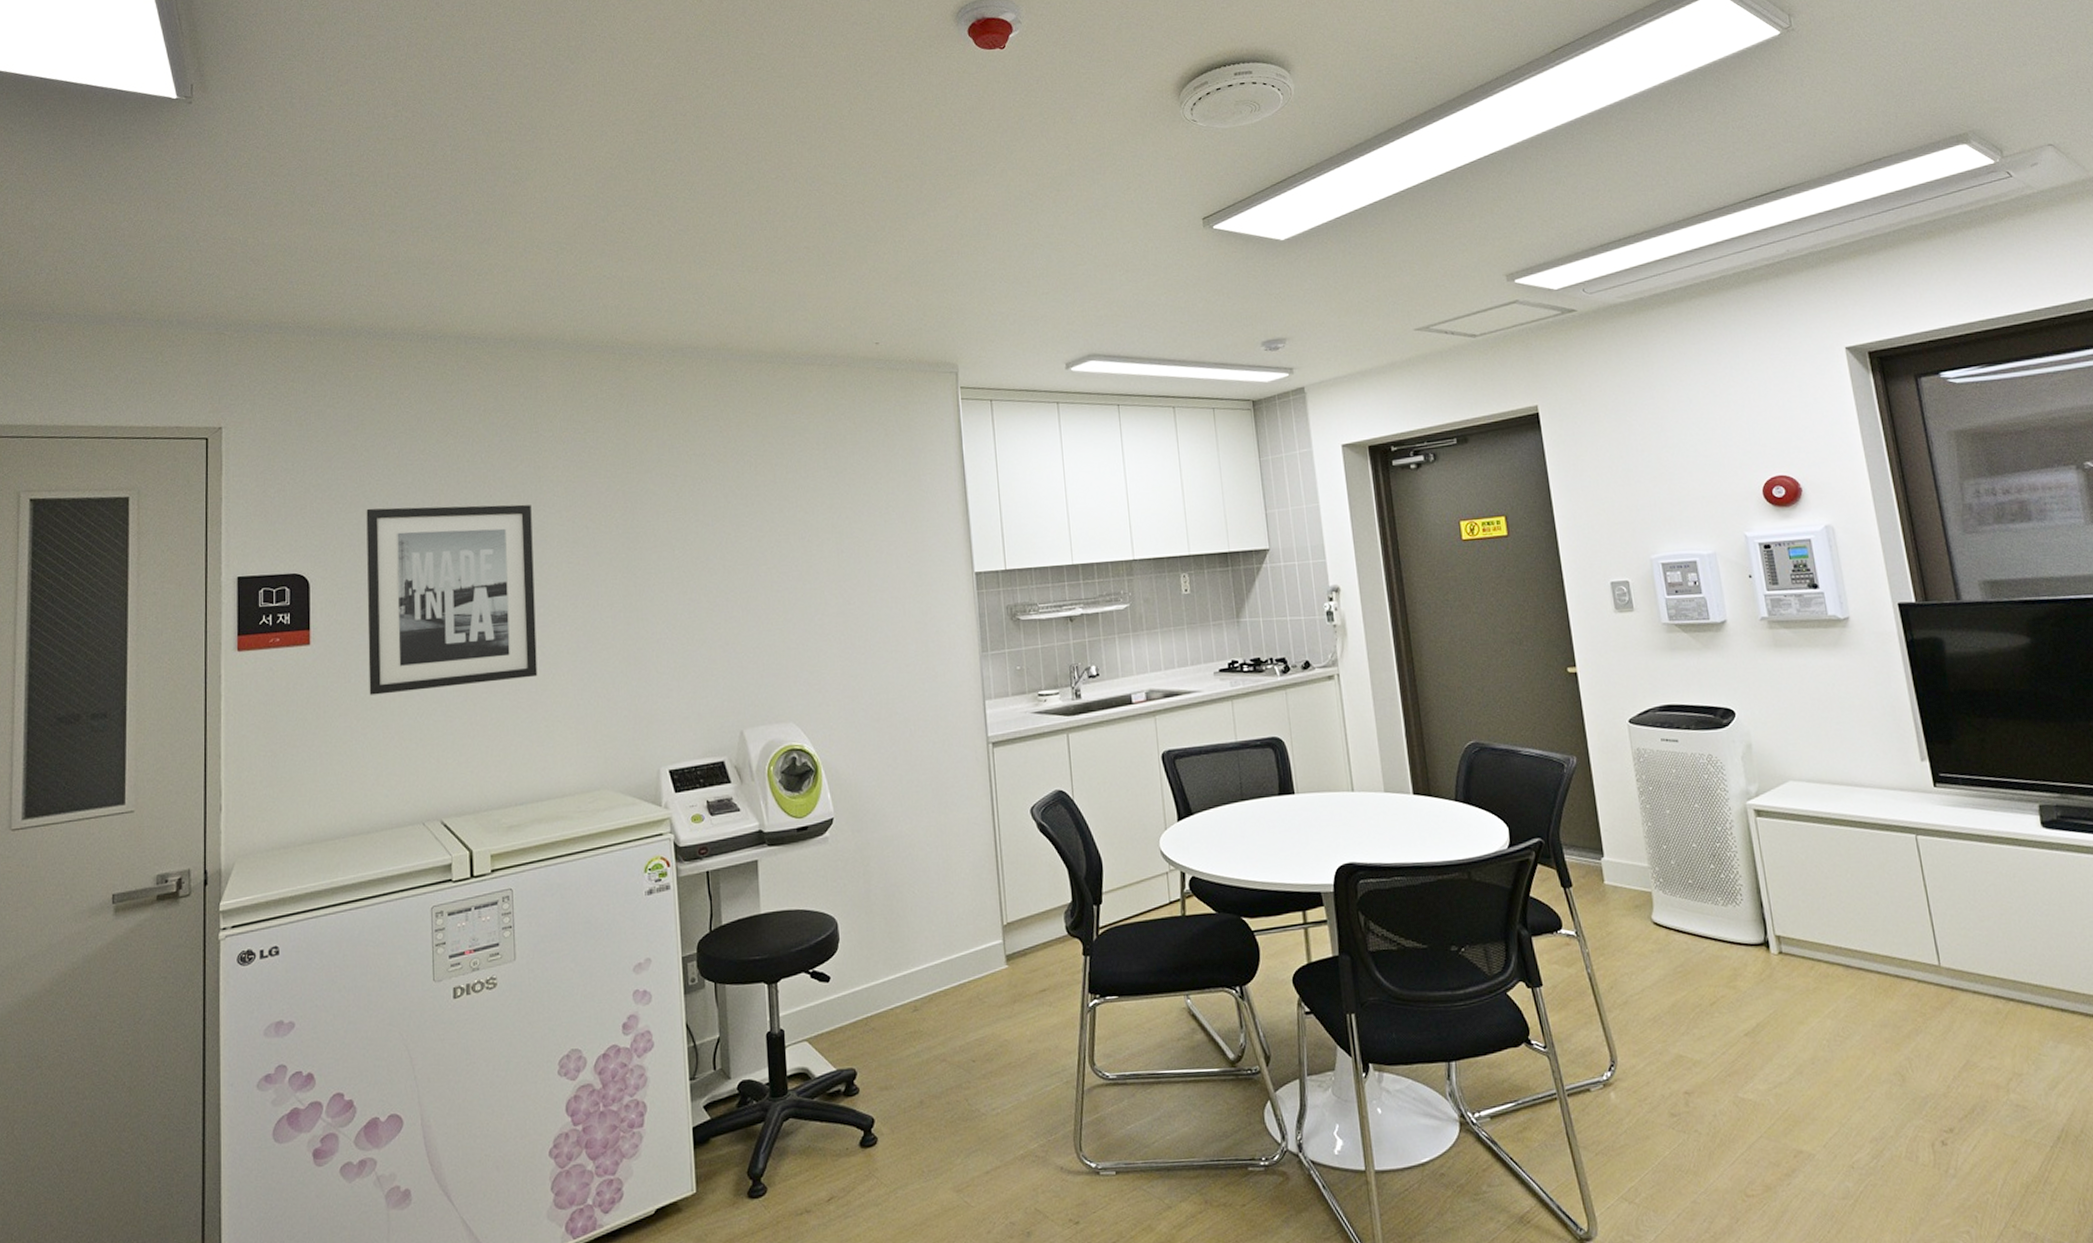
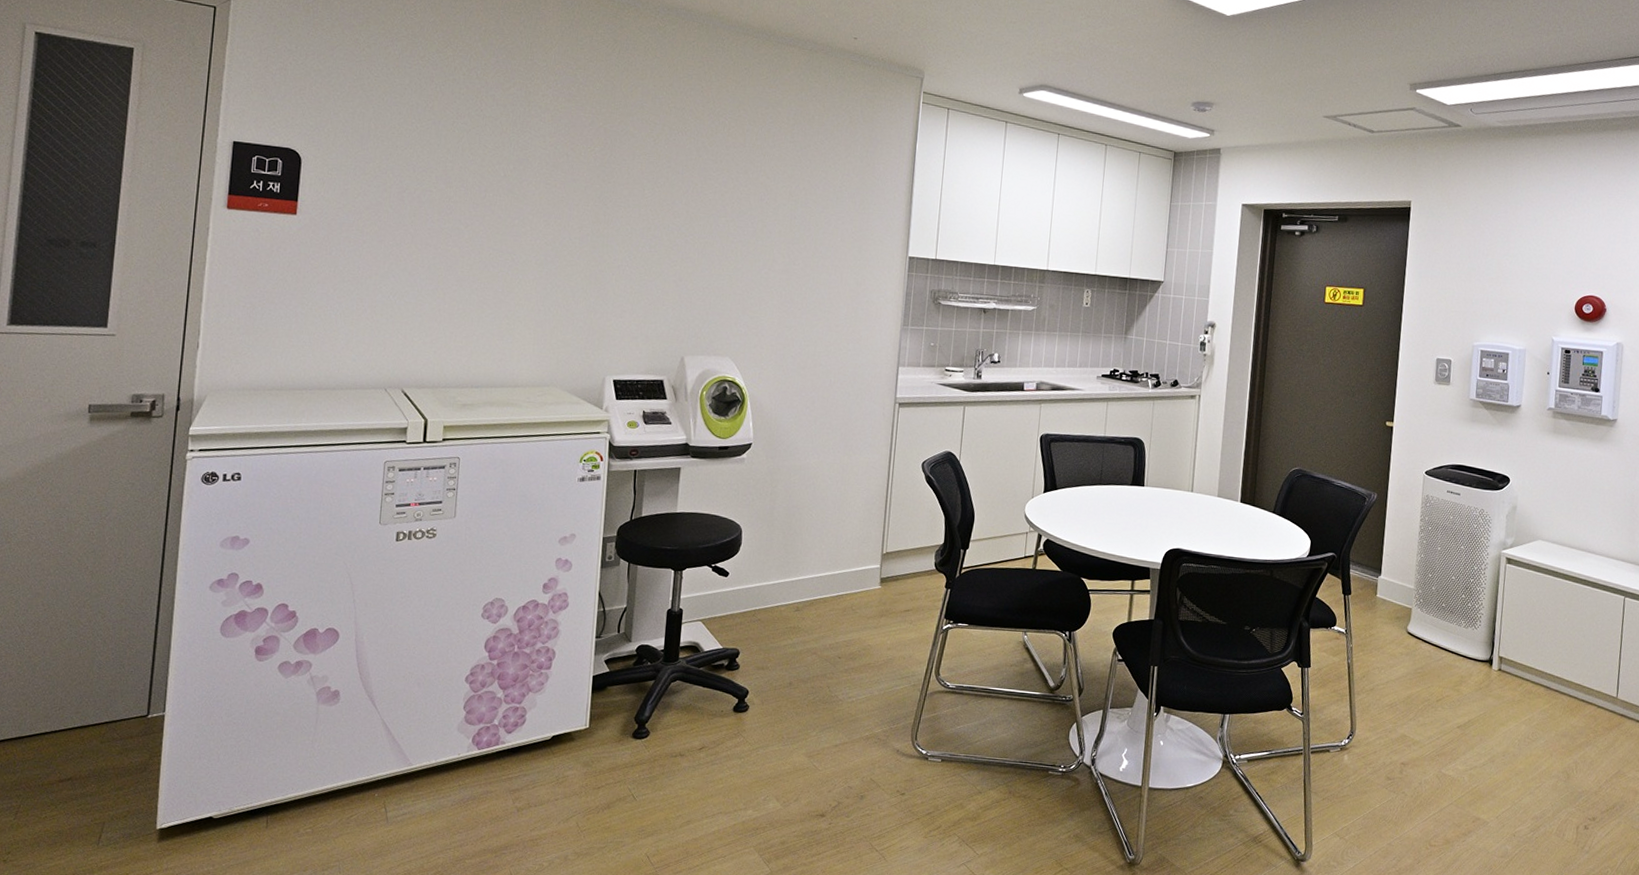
wall art: present [366,504,538,695] -> none [348,101,518,279]

